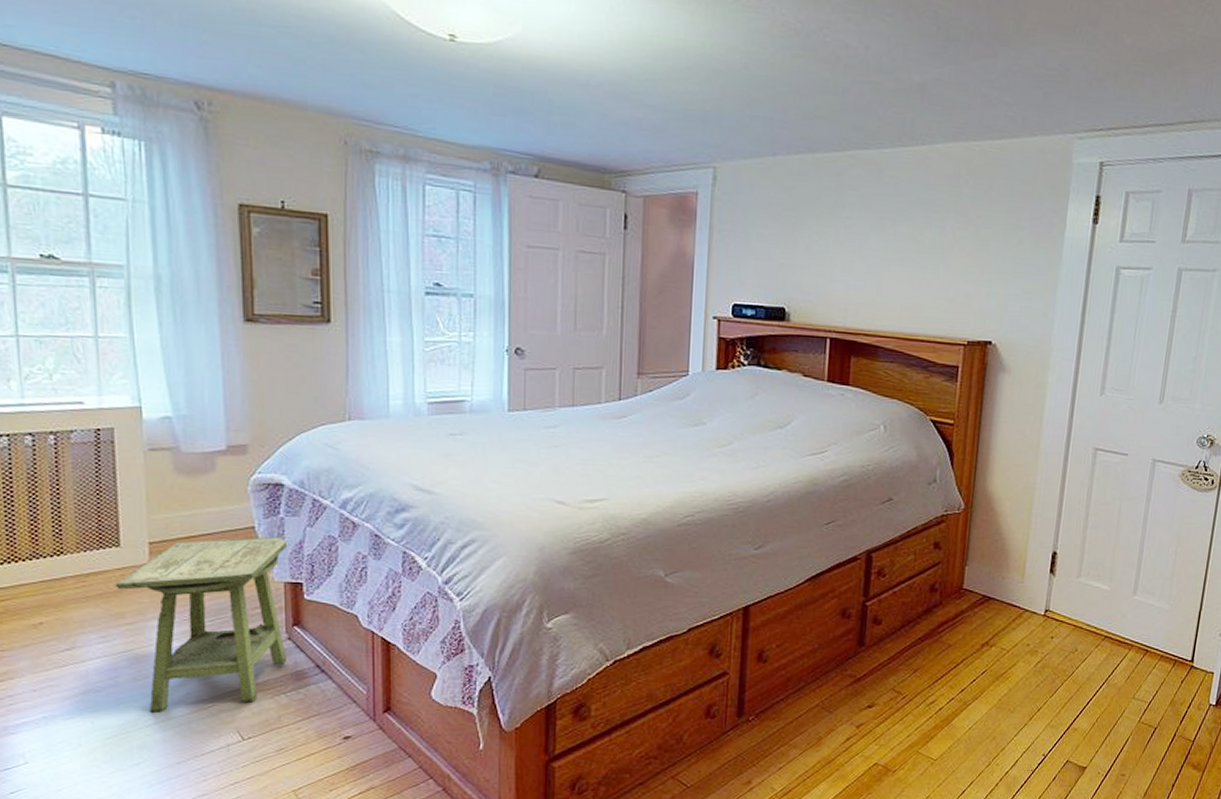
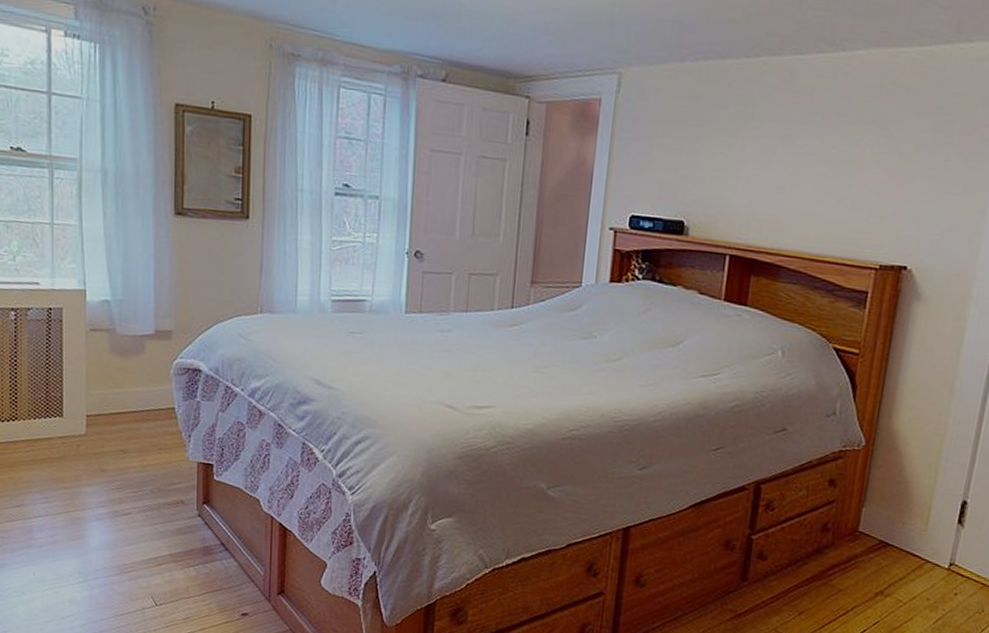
side table: present [115,536,290,712] -> none [57,416,204,572]

